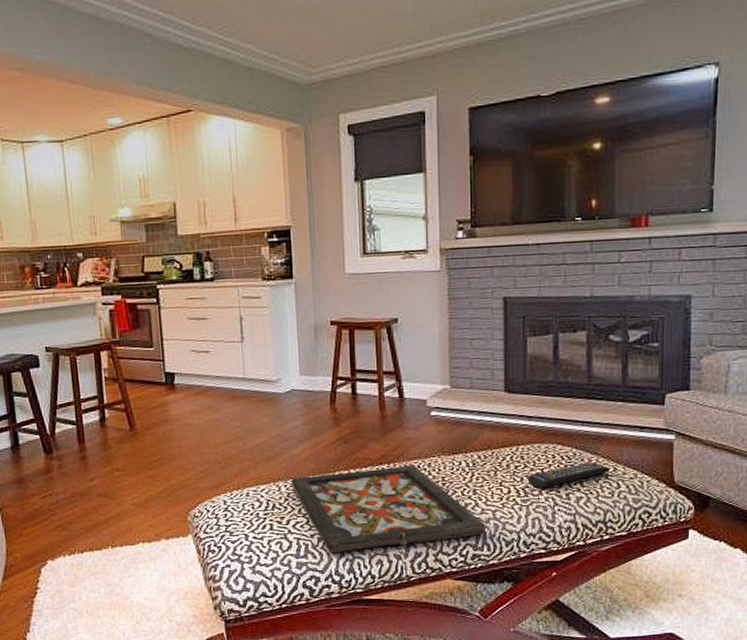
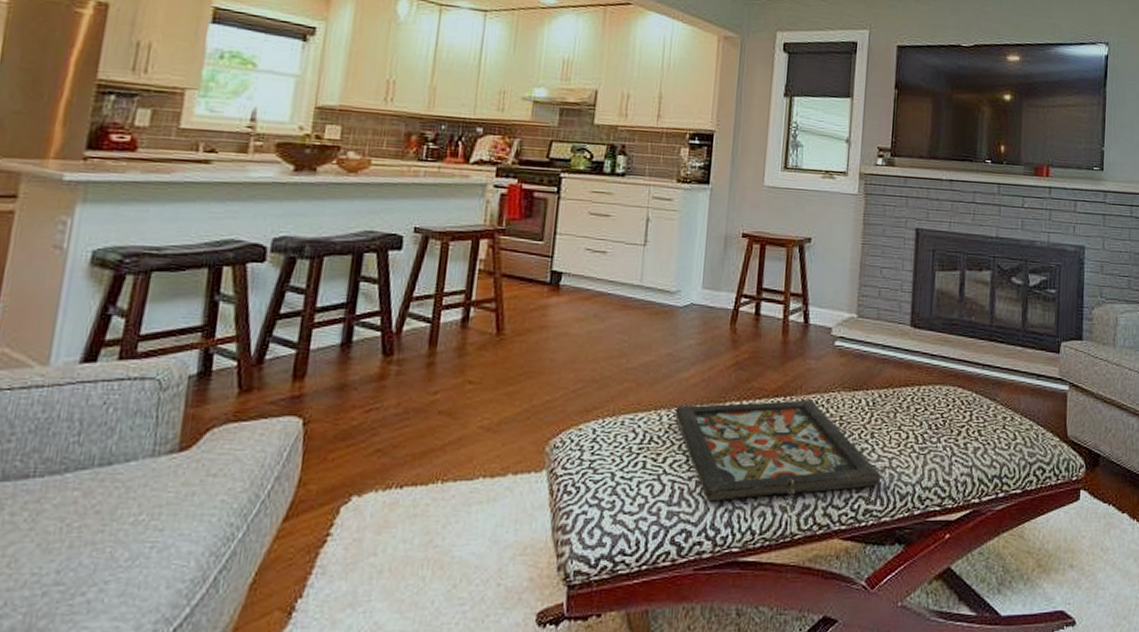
remote control: present [527,461,610,488] -> none [926,408,1007,435]

